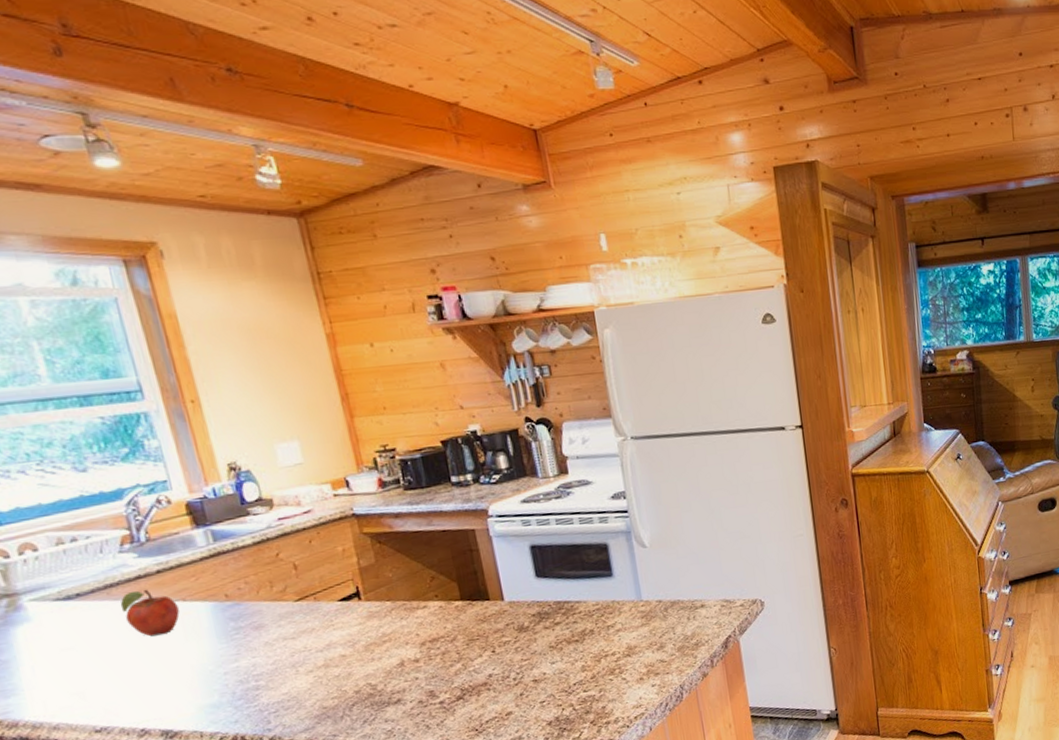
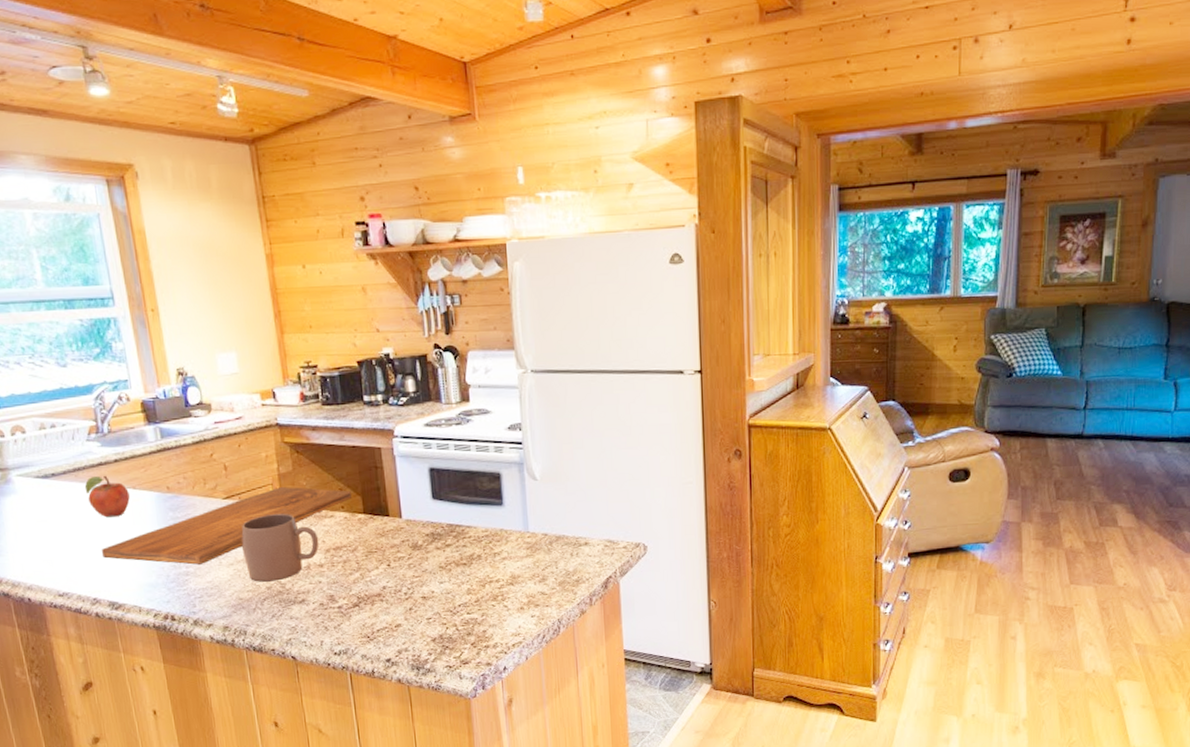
cutting board: none [148,577,446,682] -> present [102,487,351,565]
mug: none [319,609,413,687] -> present [241,514,319,582]

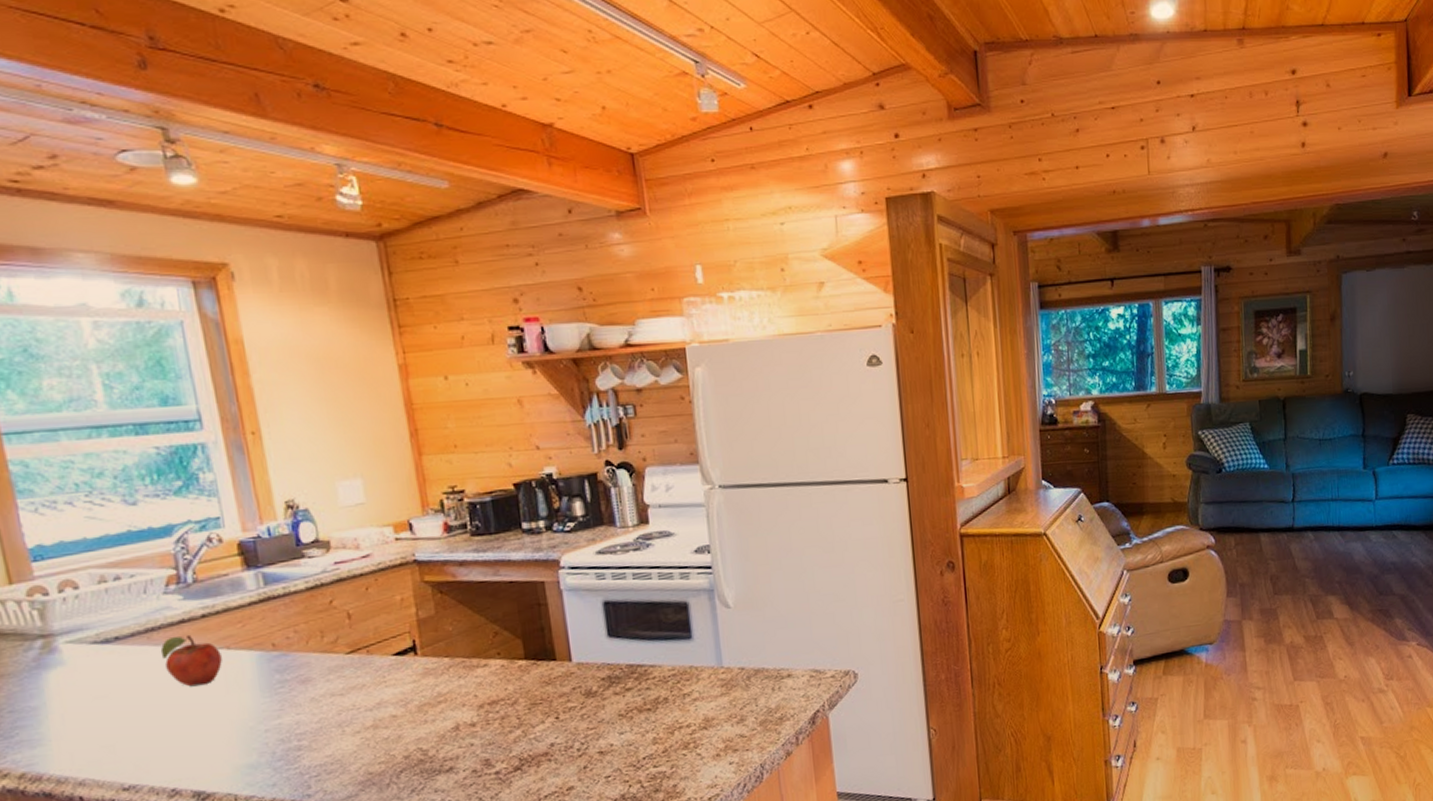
cutting board: present [102,487,351,565] -> none [184,633,509,738]
mug: present [241,514,319,582] -> none [370,666,470,751]

